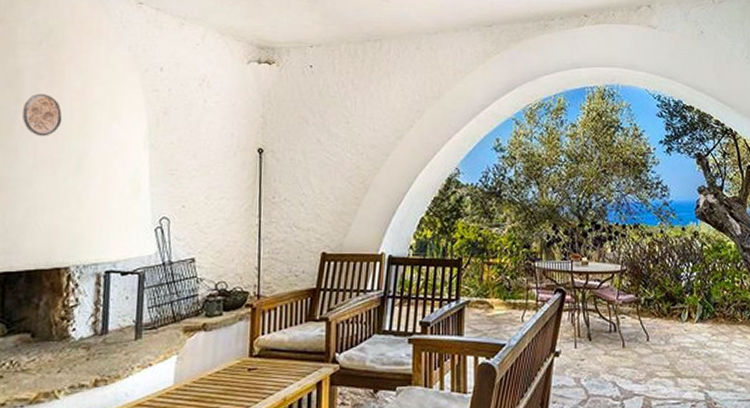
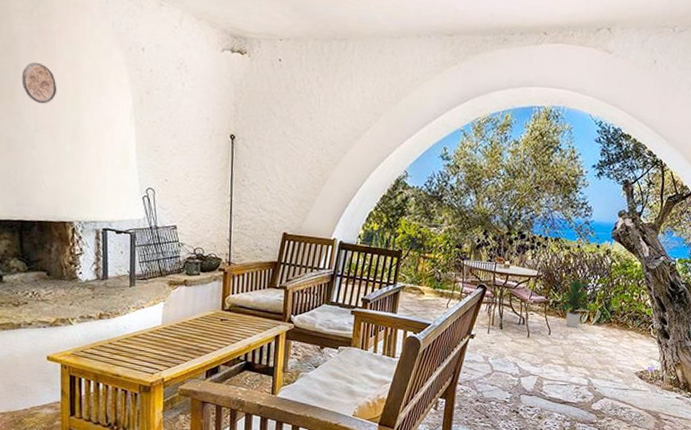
indoor plant: none [651,270,695,329] -> present [558,279,596,328]

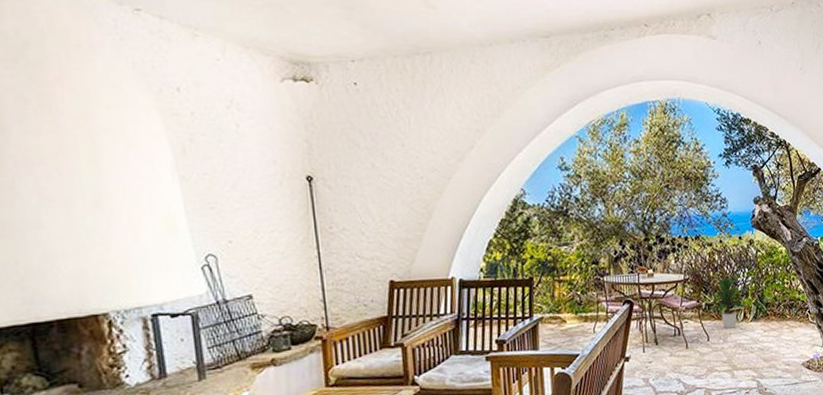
decorative medallion: present [21,62,57,104] -> none [10,120,66,172]

